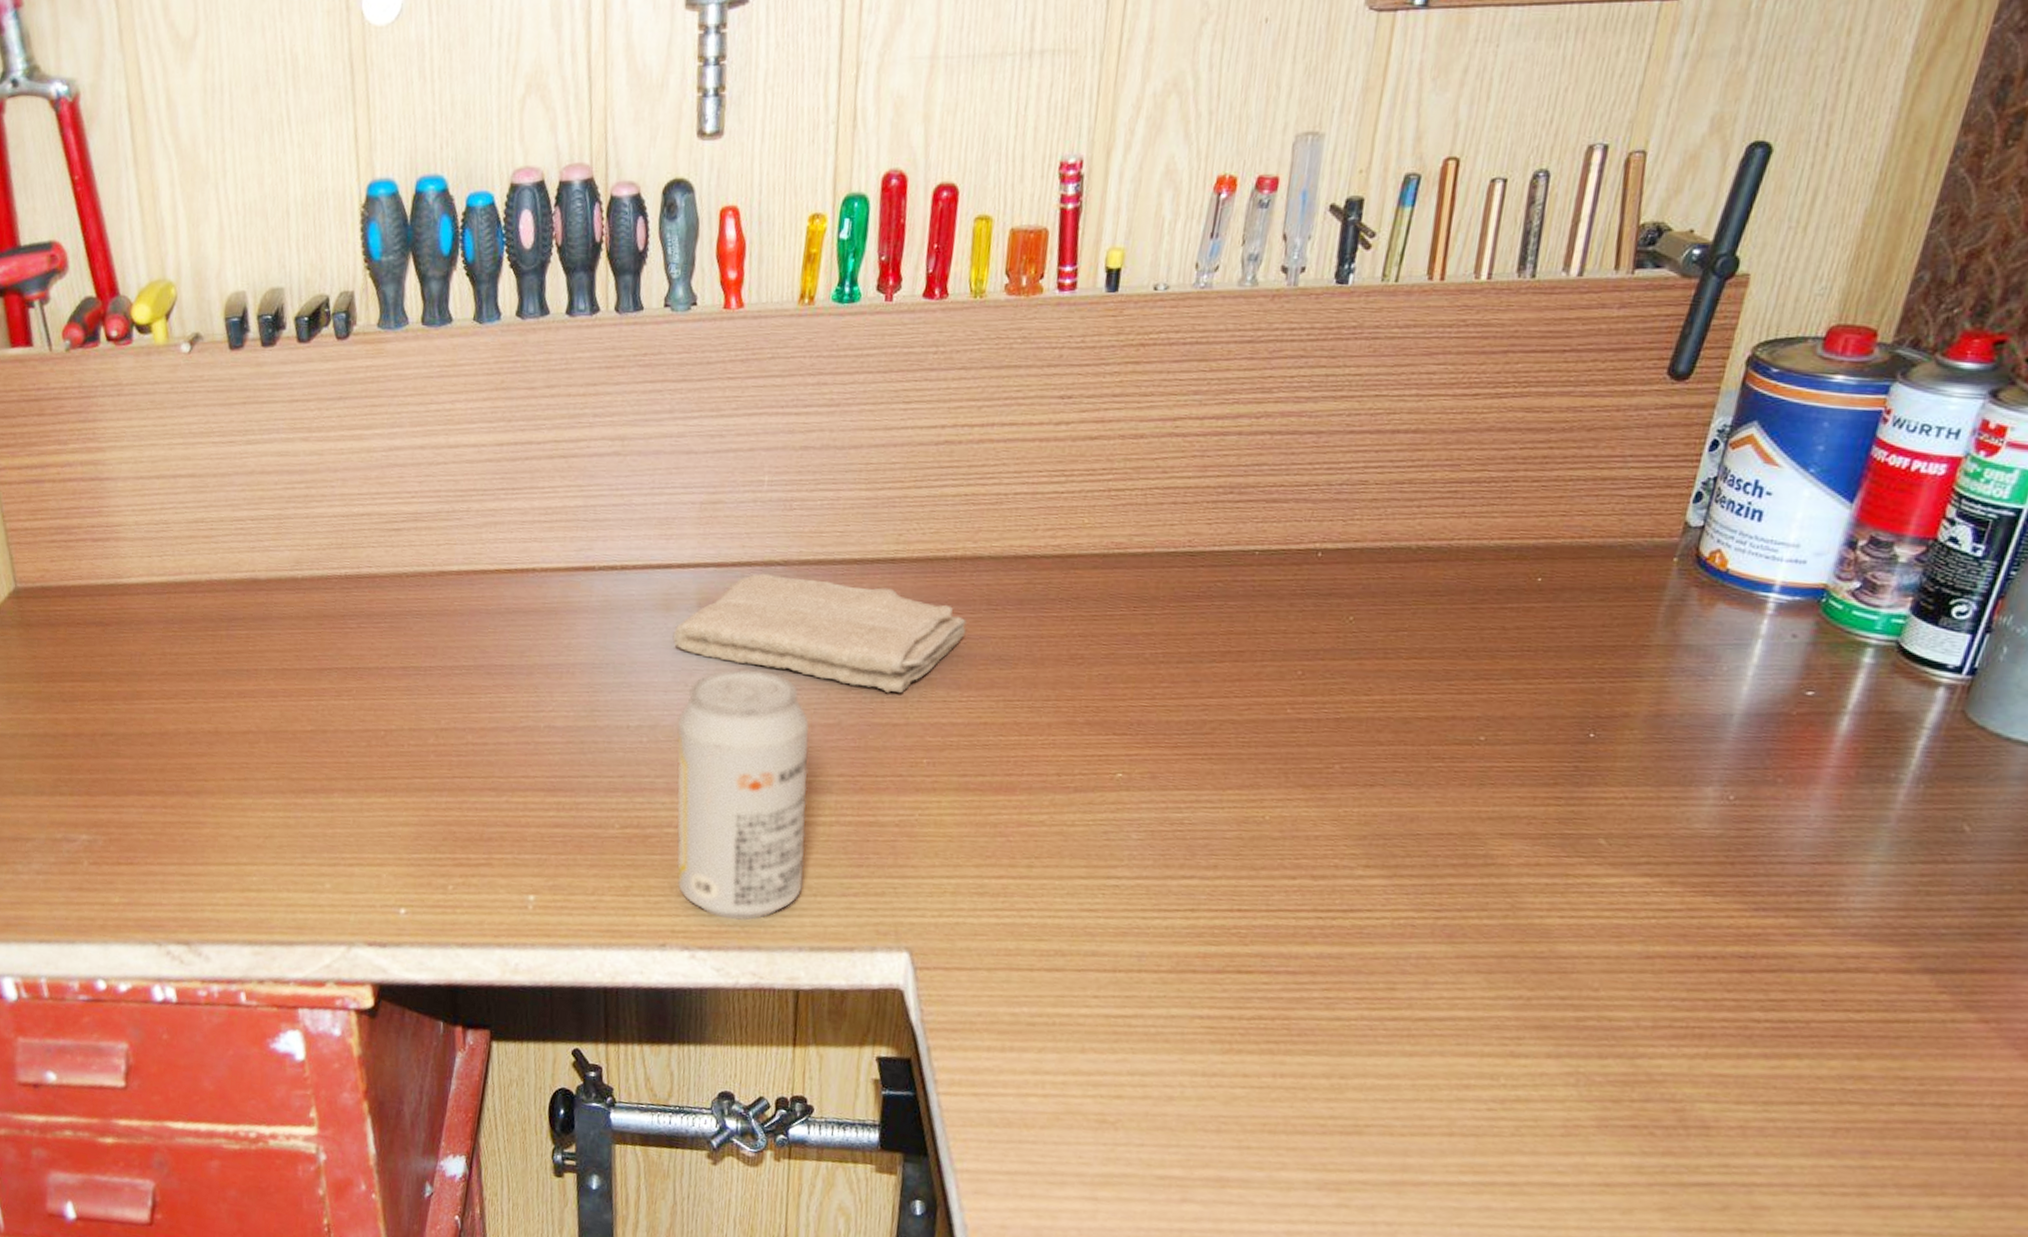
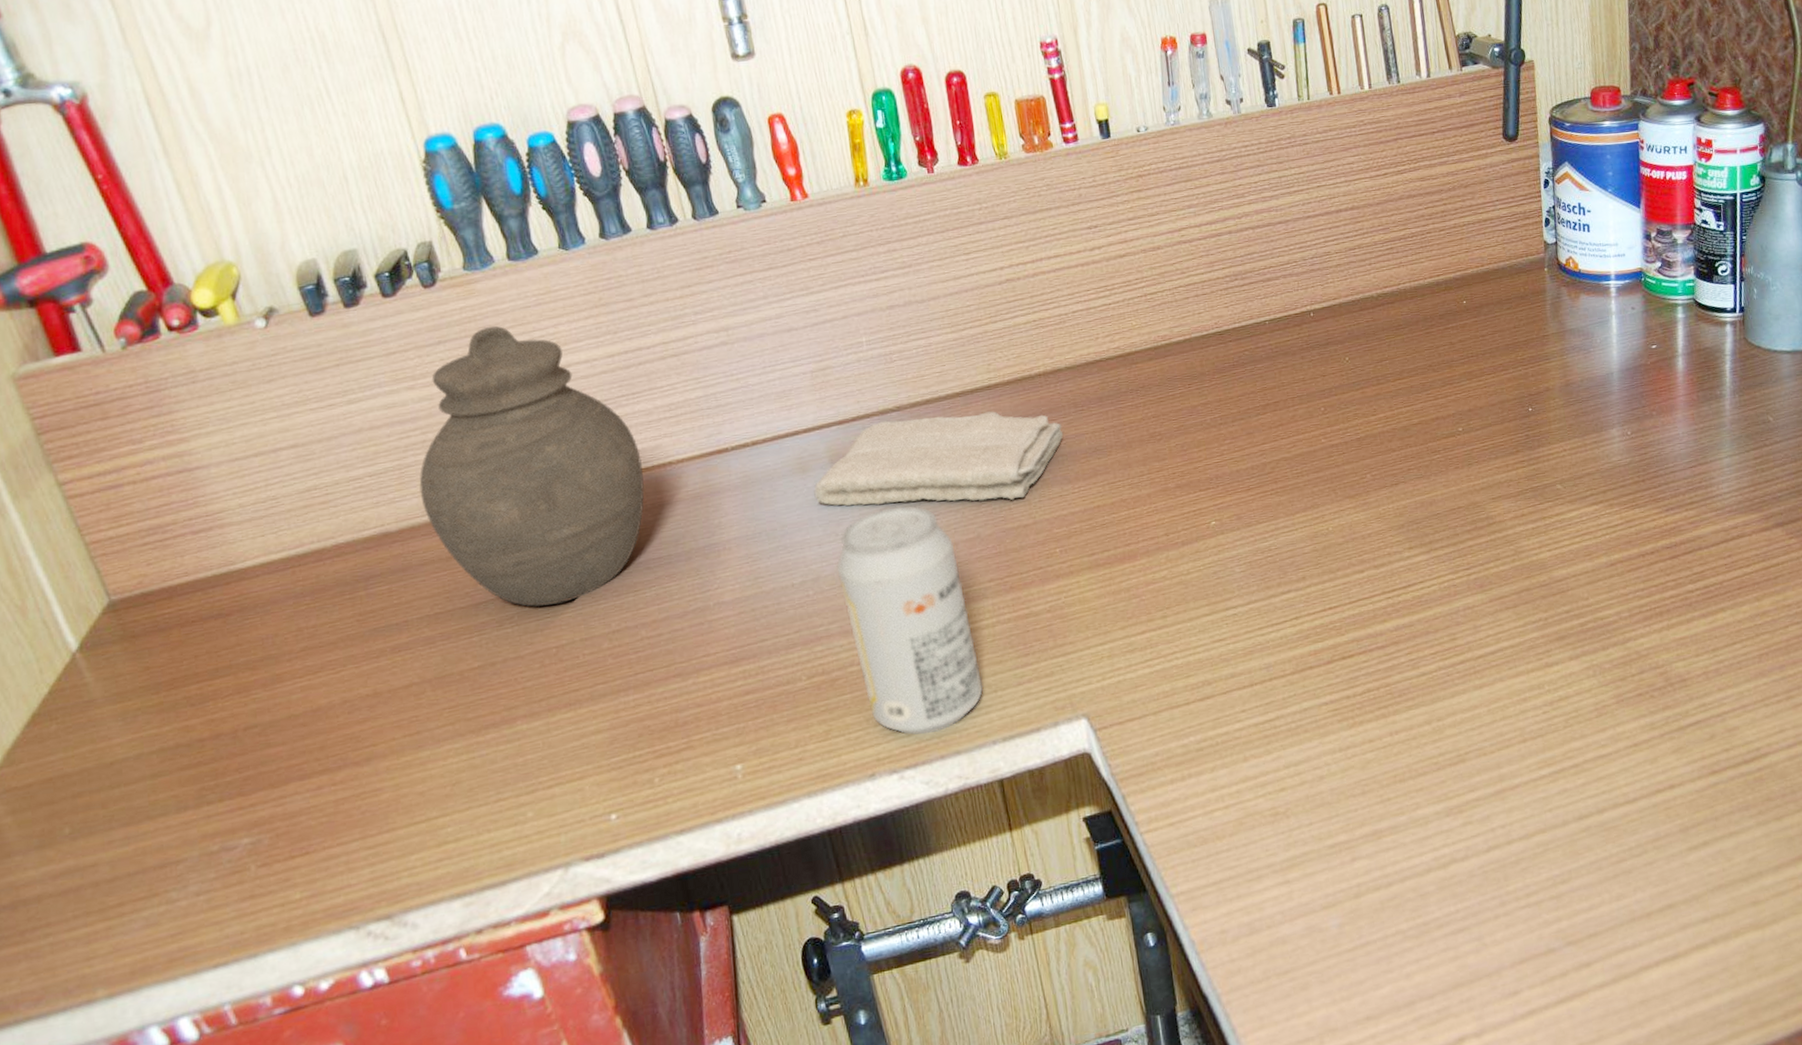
jar: none [292,390,507,688] -> present [419,325,645,607]

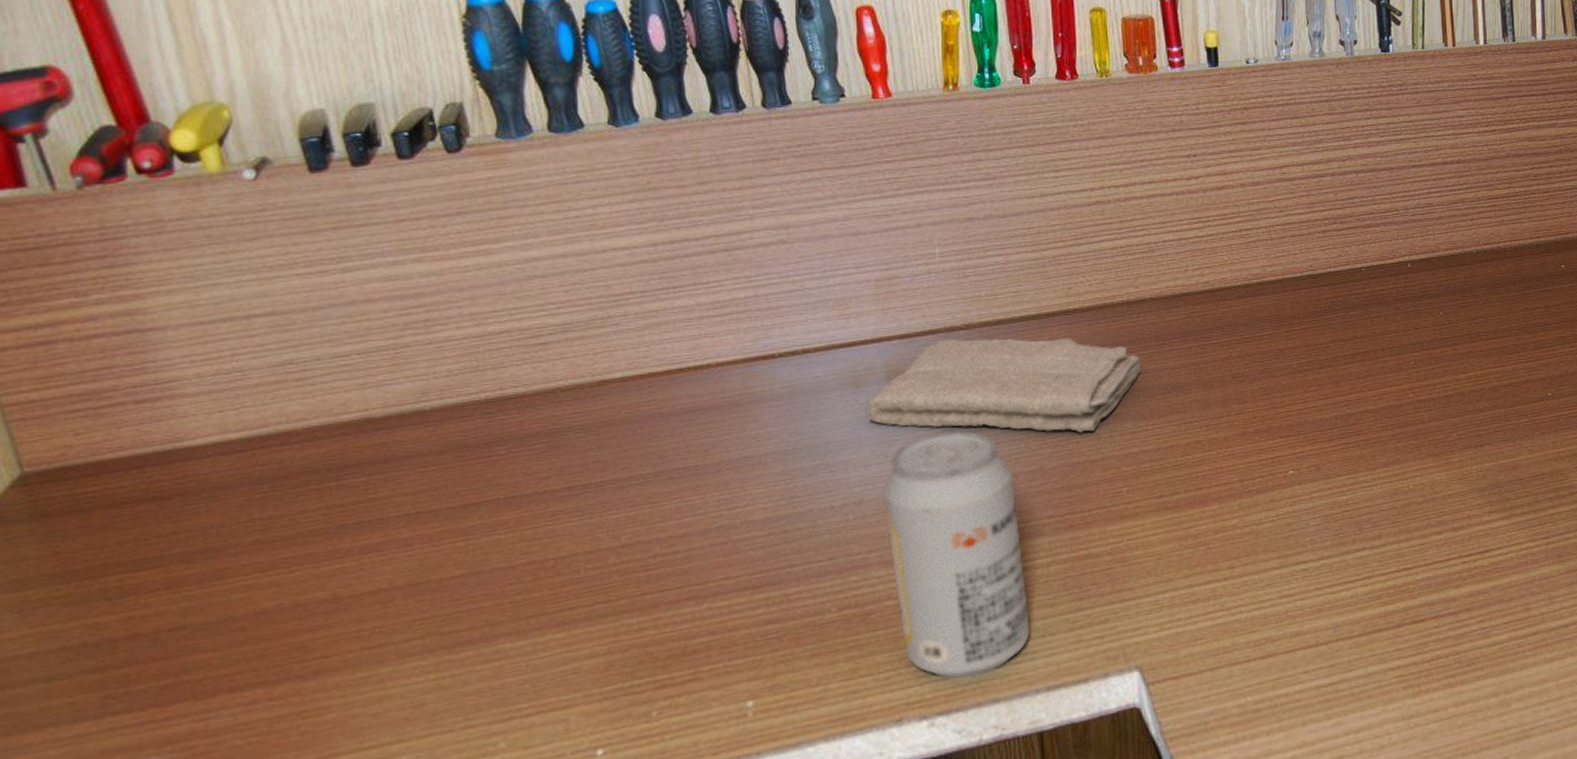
jar: present [419,325,645,607] -> none [415,200,676,513]

